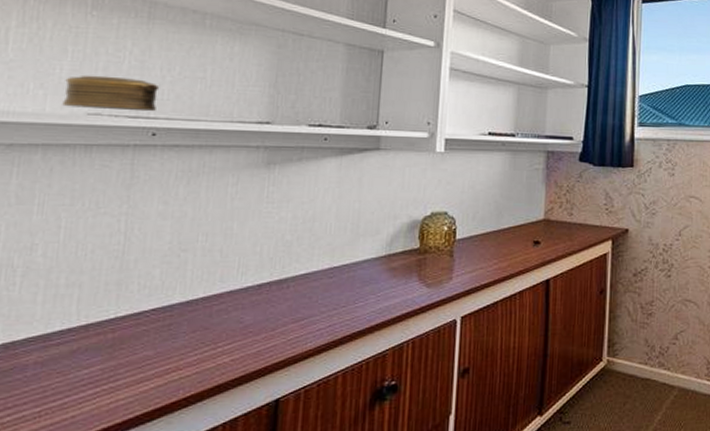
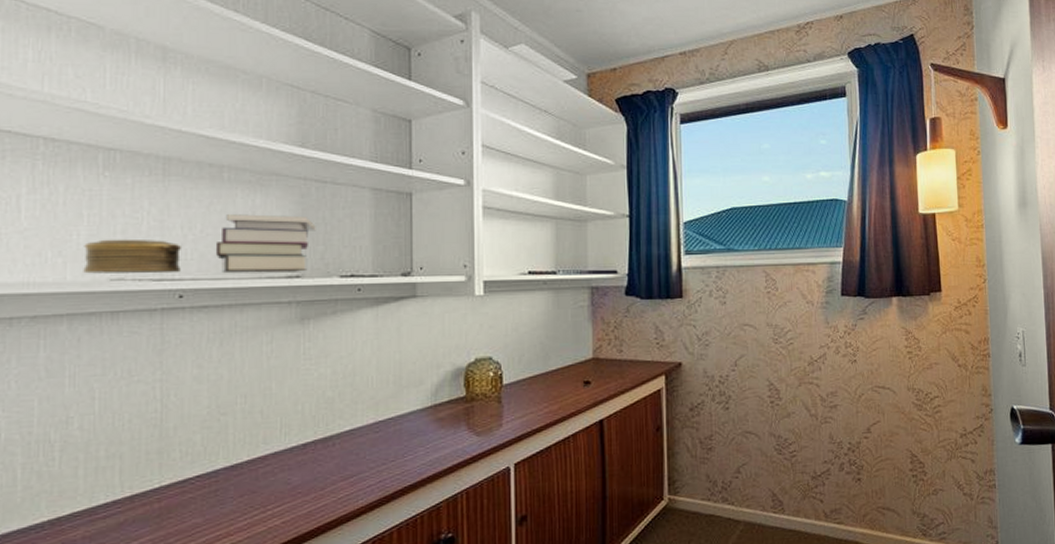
books: none [190,59,290,119] -> present [215,214,316,274]

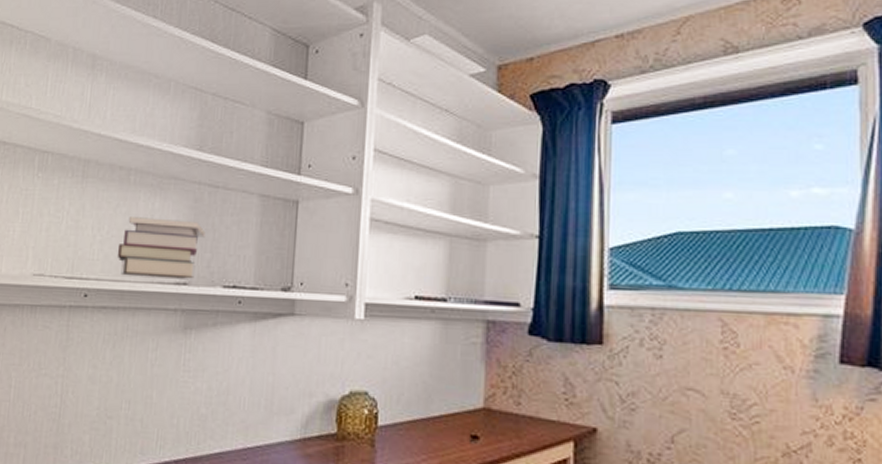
decorative box: present [83,239,182,274] -> none [14,236,91,273]

